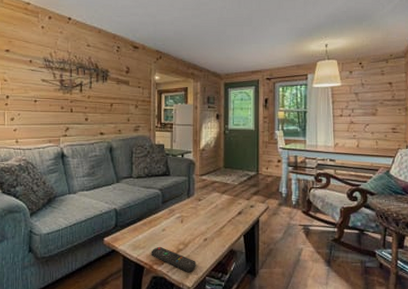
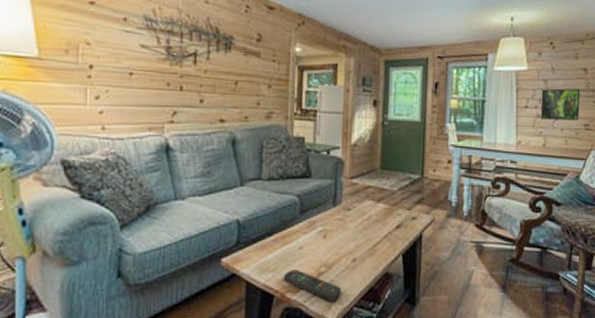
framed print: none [353,100,387,125] -> present [540,88,581,121]

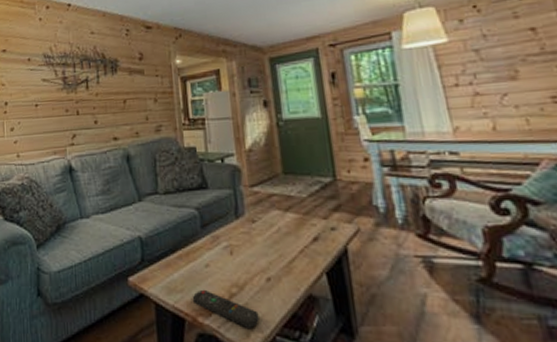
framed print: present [540,88,581,121] -> none [474,54,540,97]

